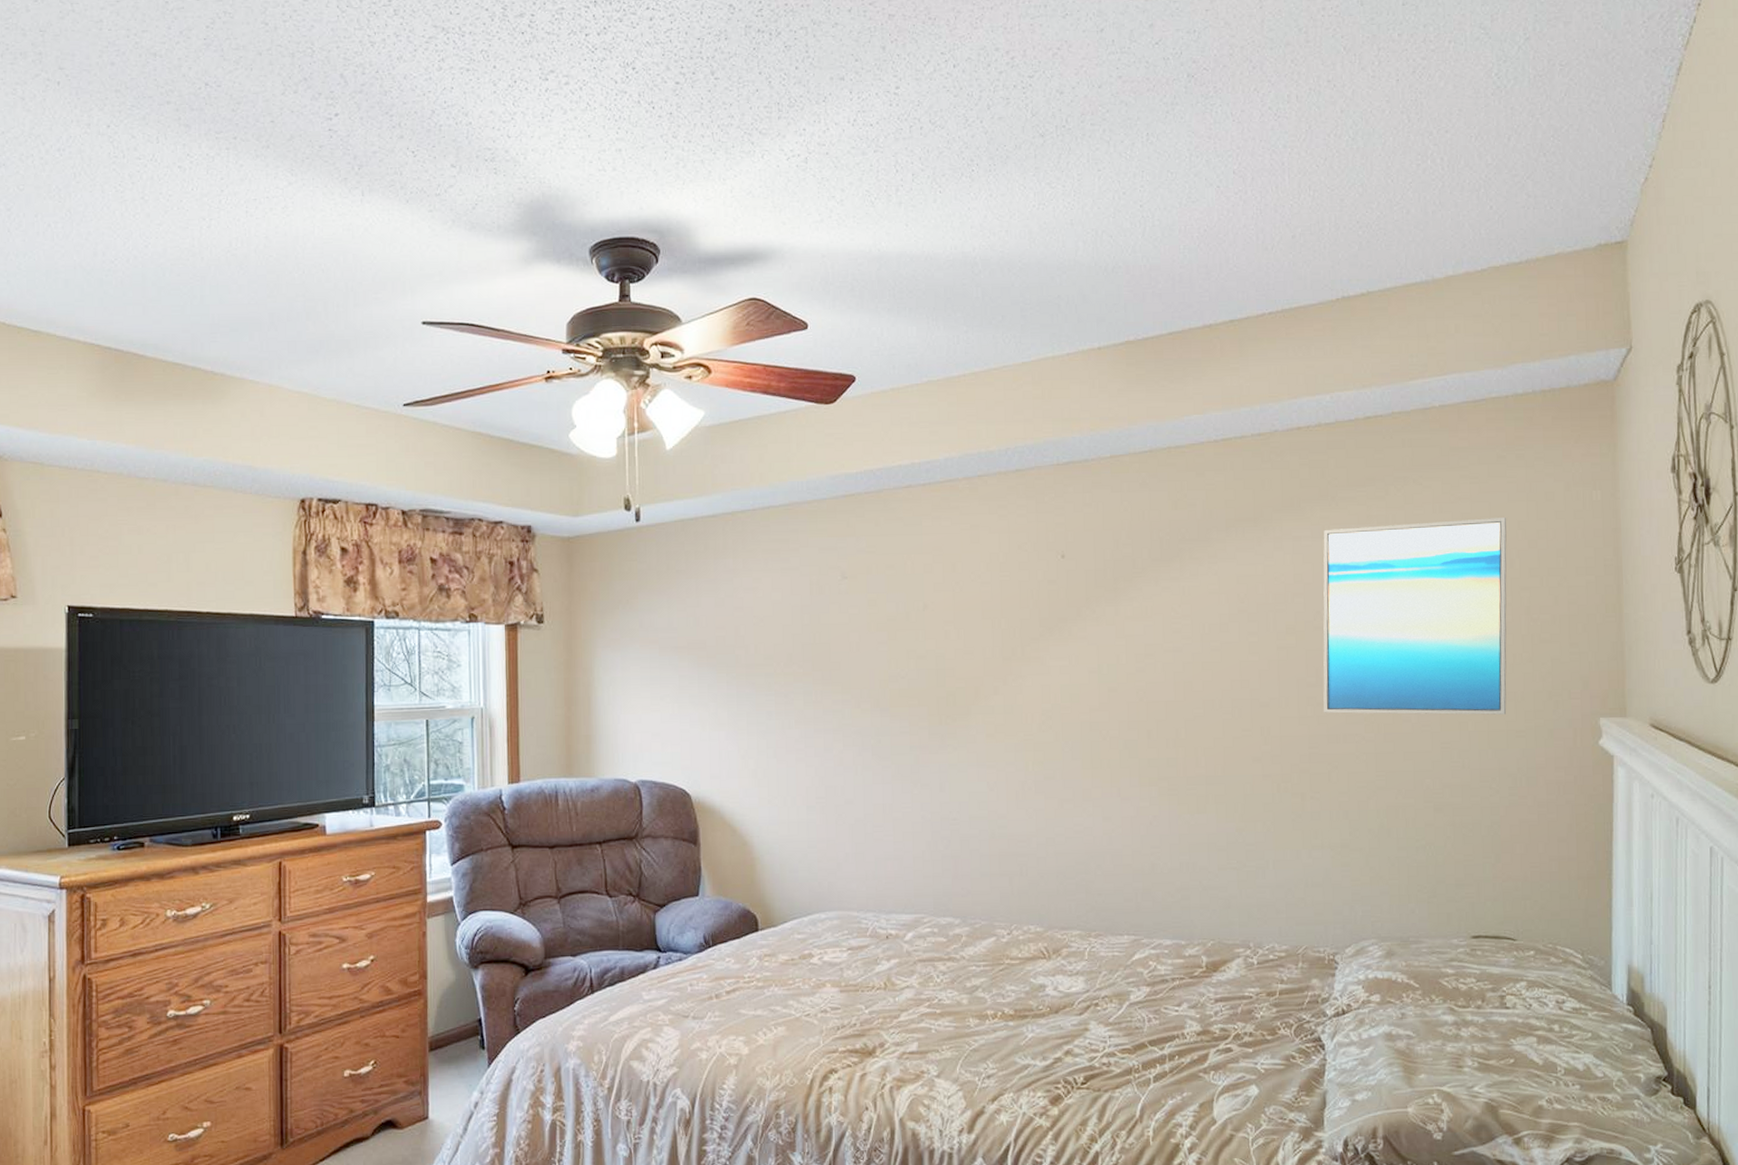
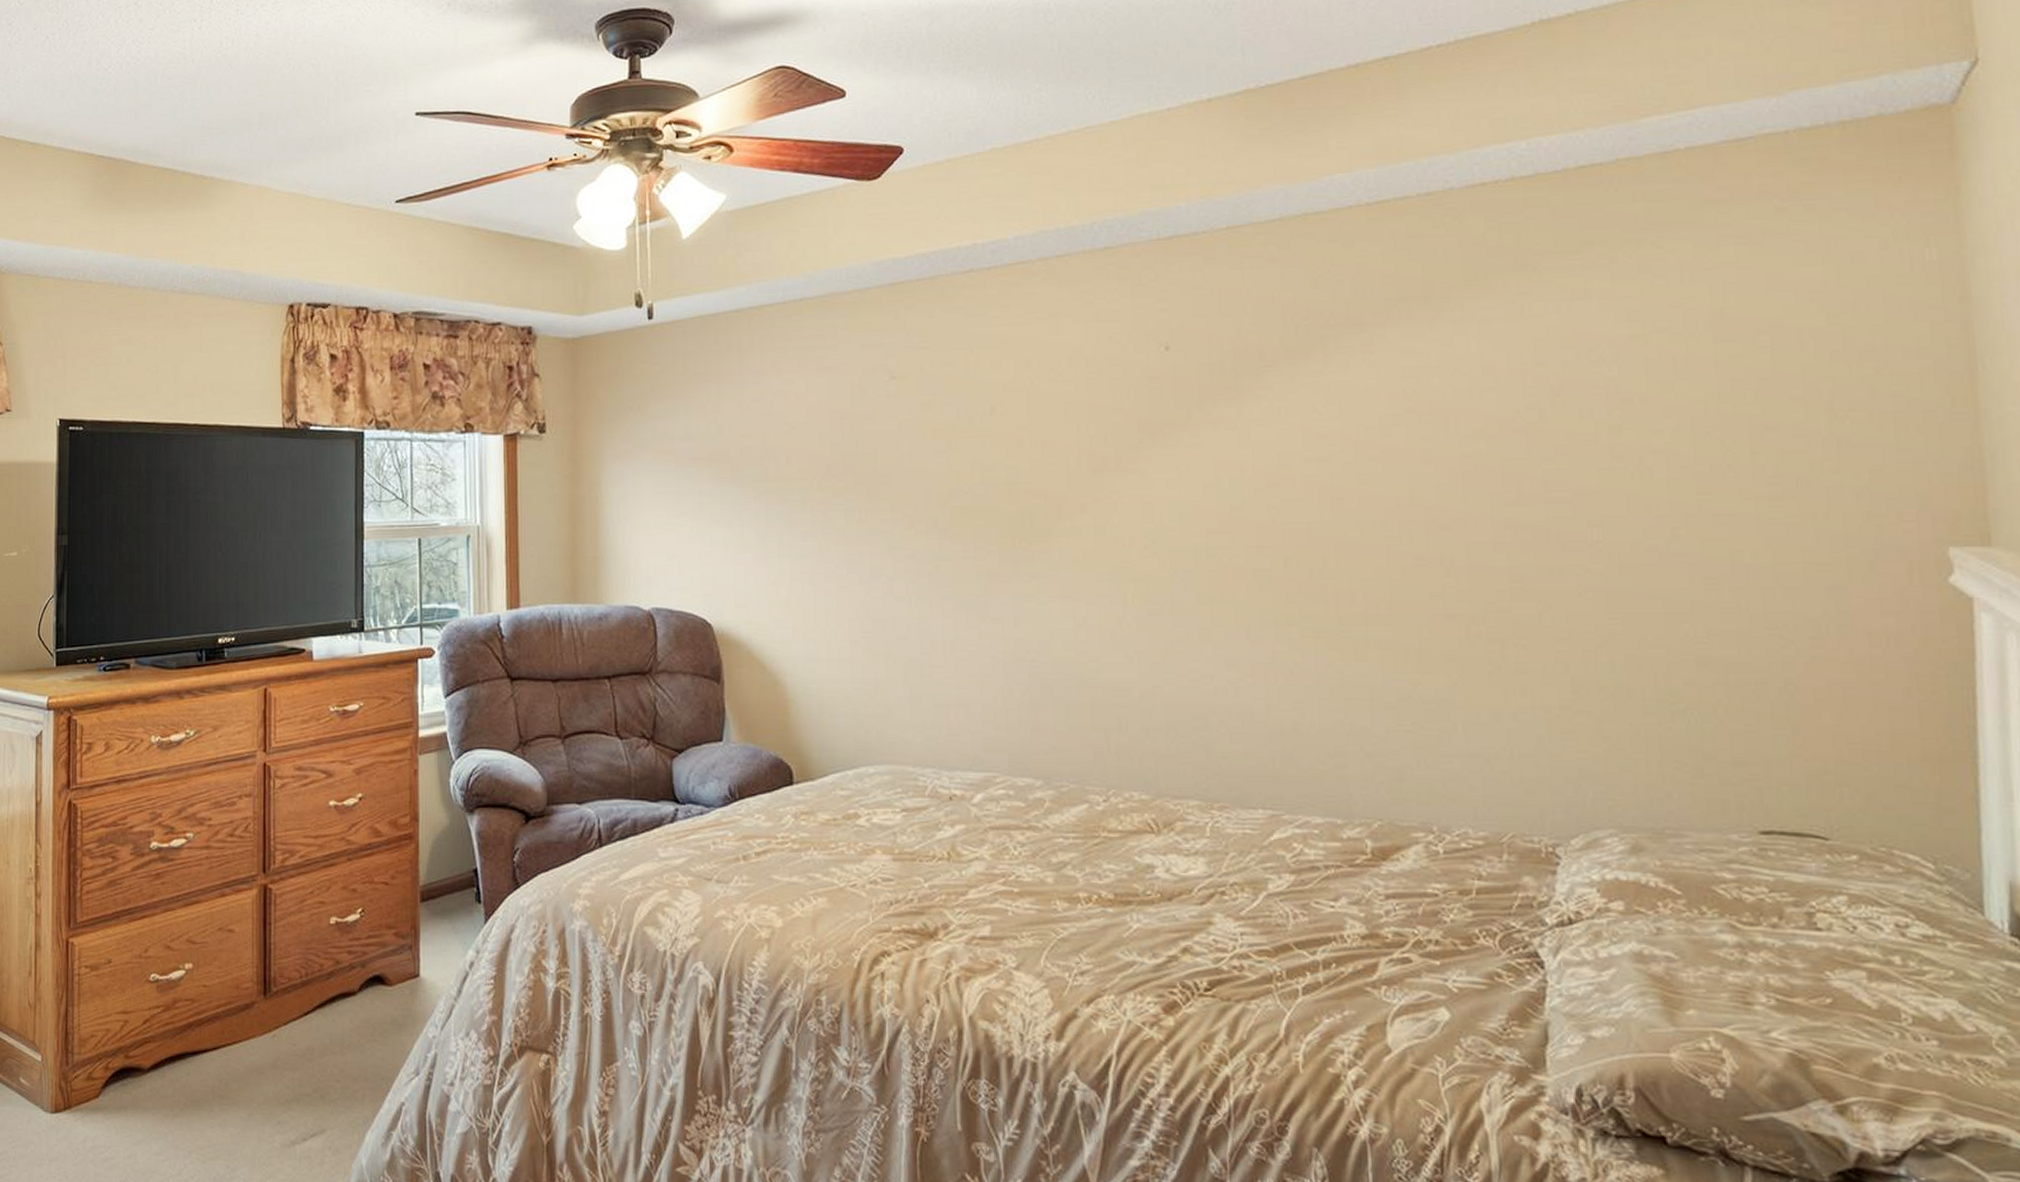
wall art: present [1323,518,1507,715] -> none [1522,287,1802,542]

